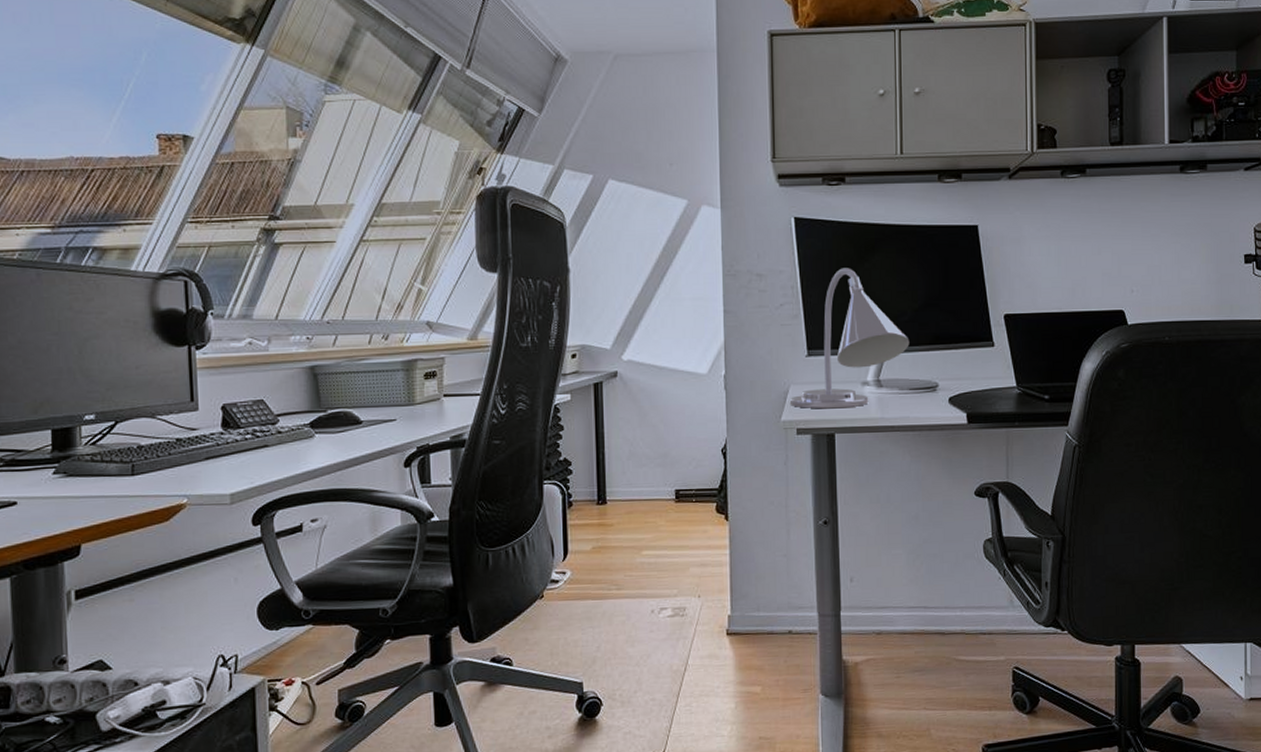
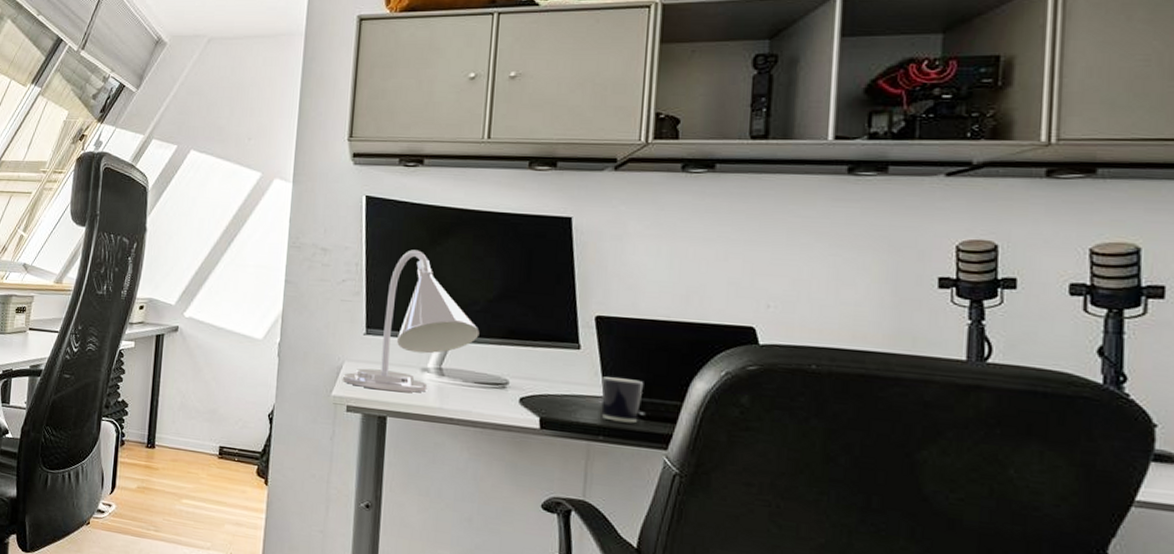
mug: none [1013,368,1046,407] -> present [601,376,644,424]

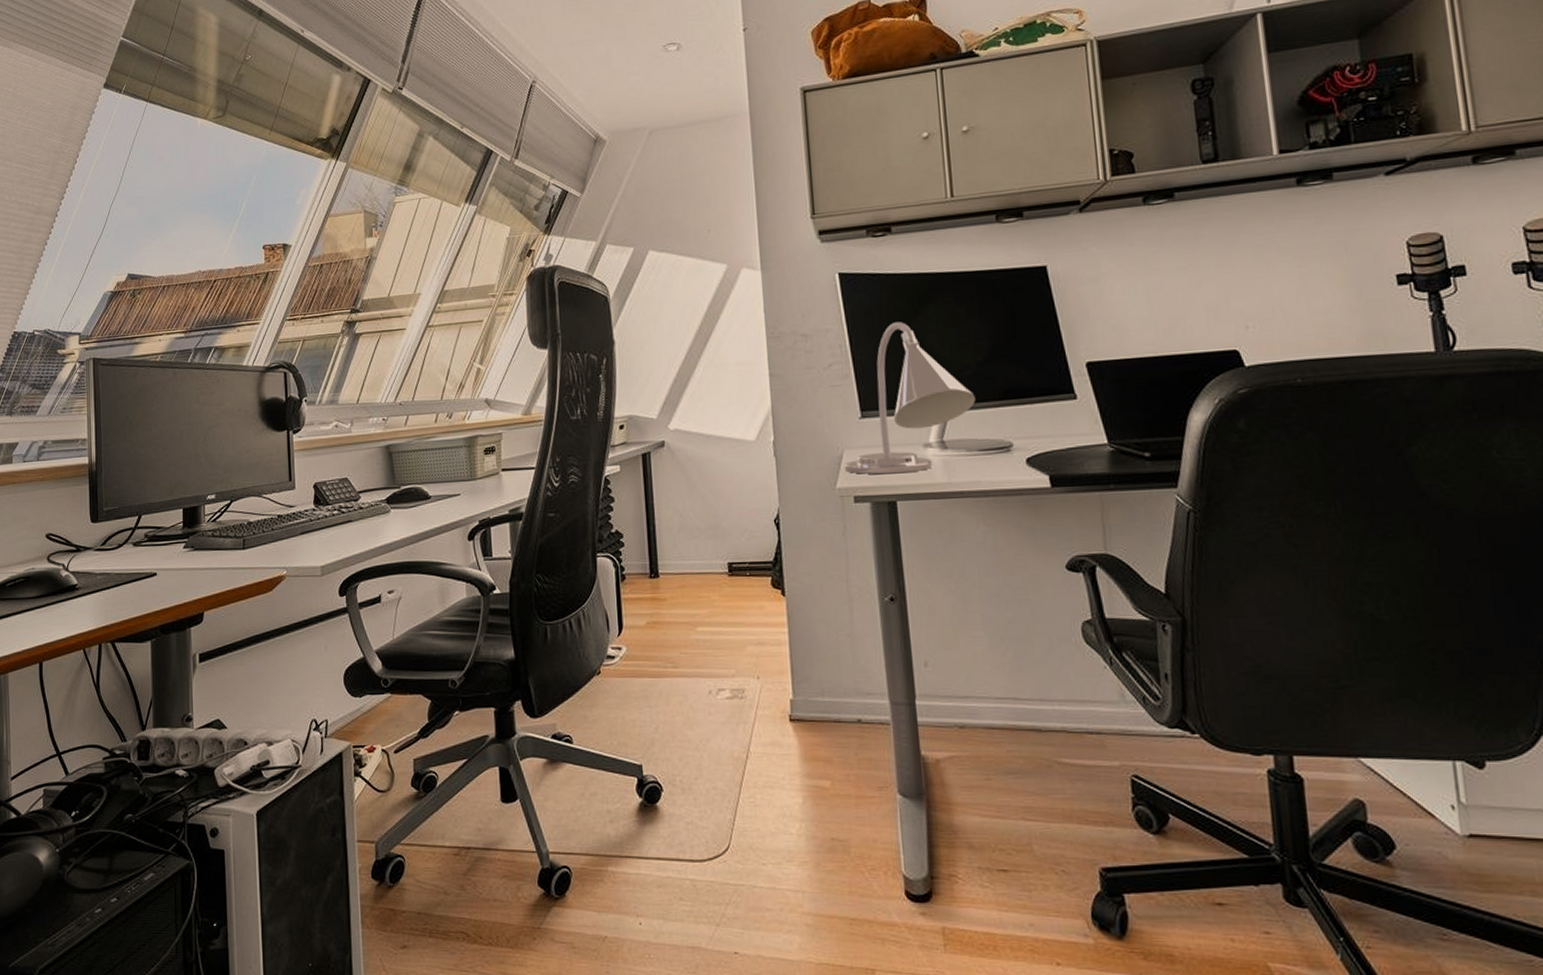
mug: present [601,376,644,424] -> none [1102,421,1145,467]

